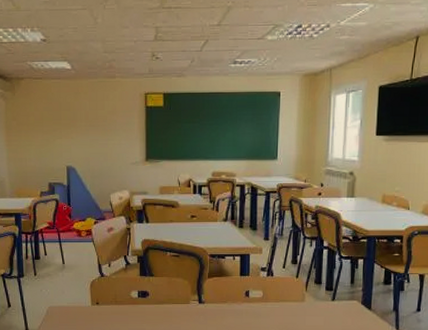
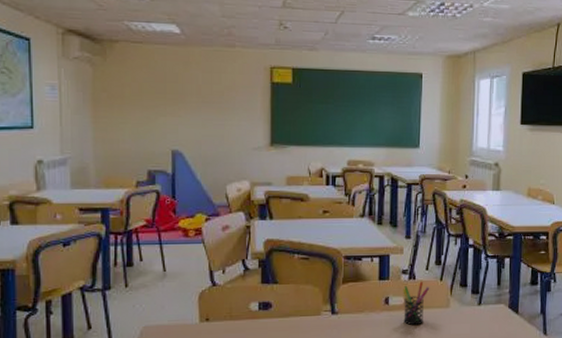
pen holder: none [262,277,287,316] -> present [403,281,430,326]

